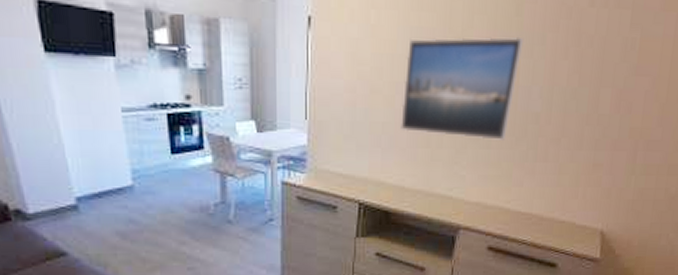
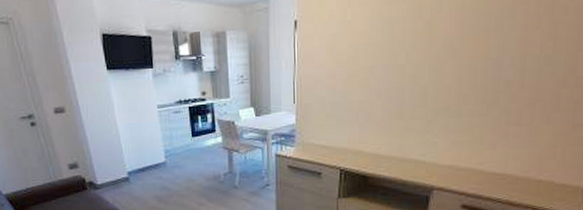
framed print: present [401,36,524,140] -> none [376,14,493,109]

